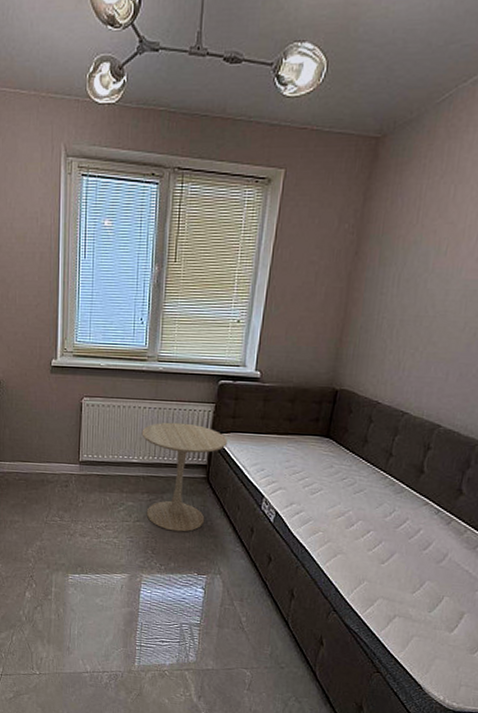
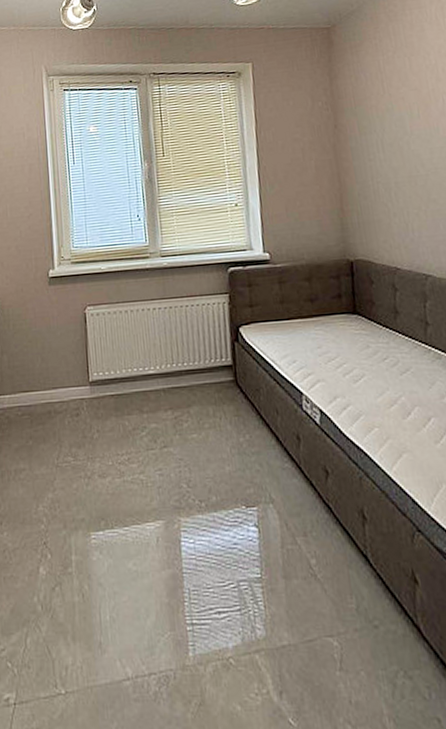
side table: present [141,422,227,532] -> none [154,319,250,454]

